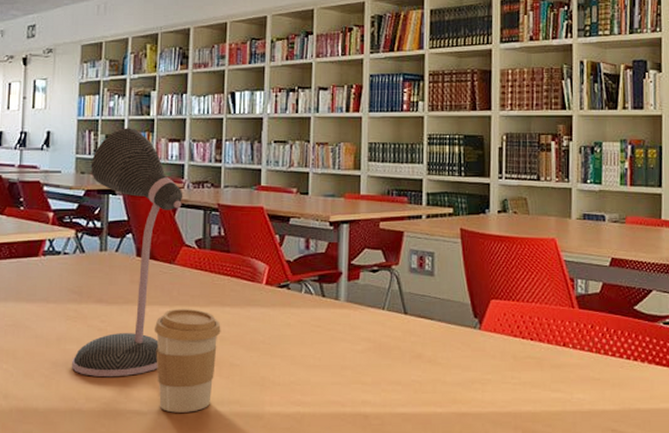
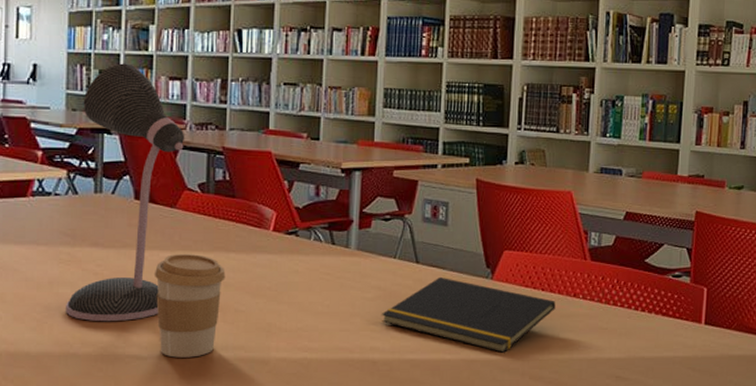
notepad: none [371,327,545,405] -> present [381,276,556,353]

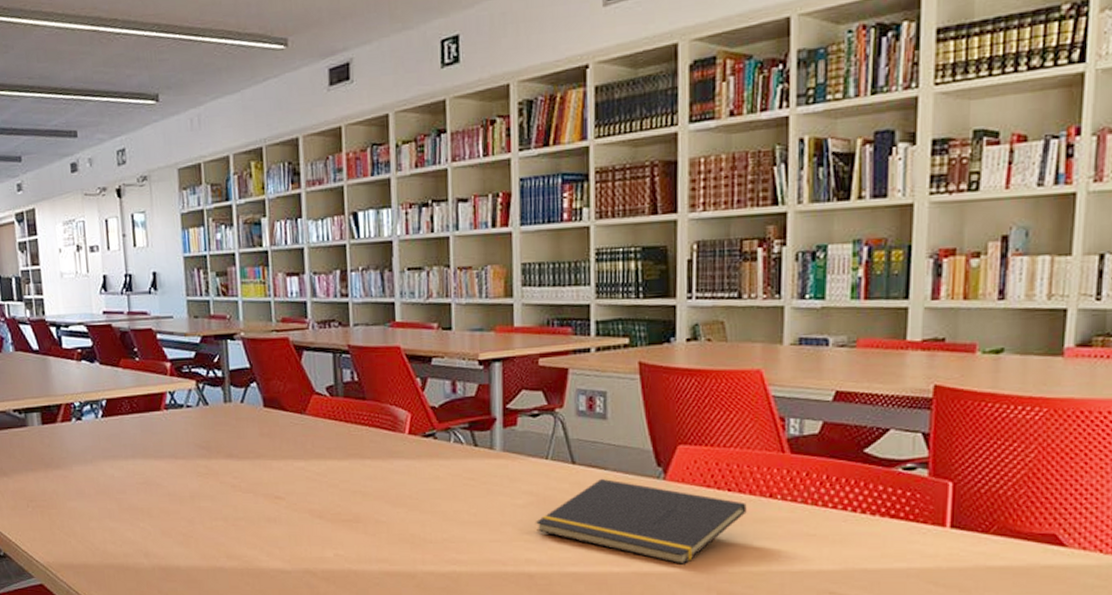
desk lamp: present [66,63,184,322] -> none [203,262,308,535]
coffee cup: present [154,253,226,358] -> none [290,461,363,571]

